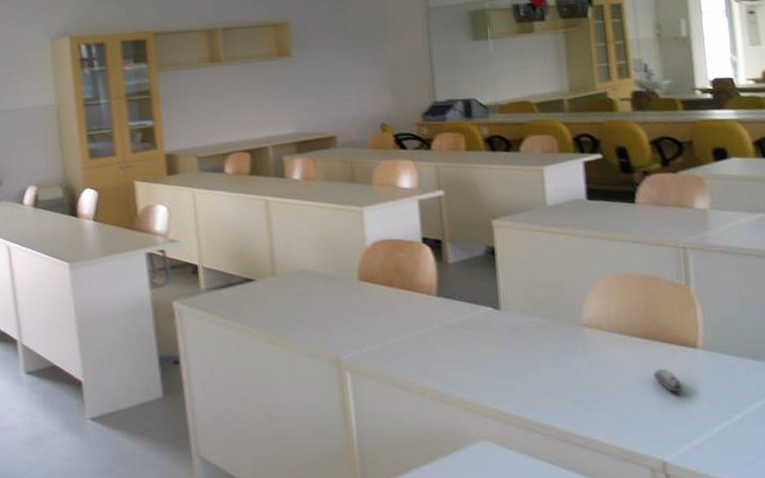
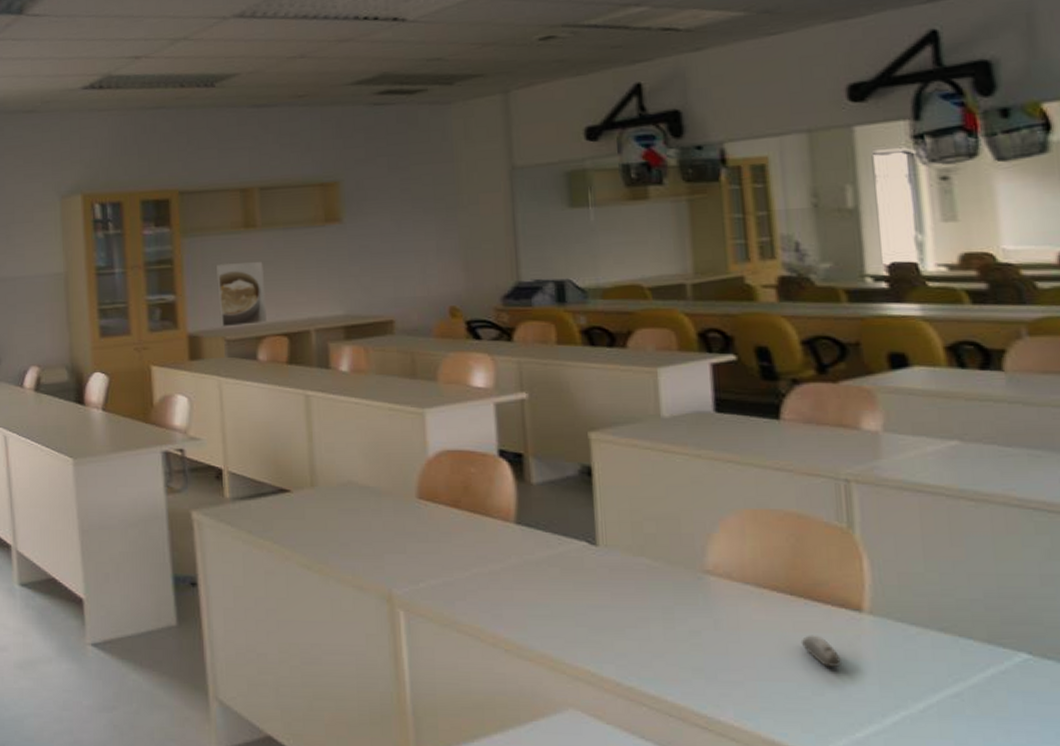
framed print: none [188,90,232,147] -> present [216,261,268,327]

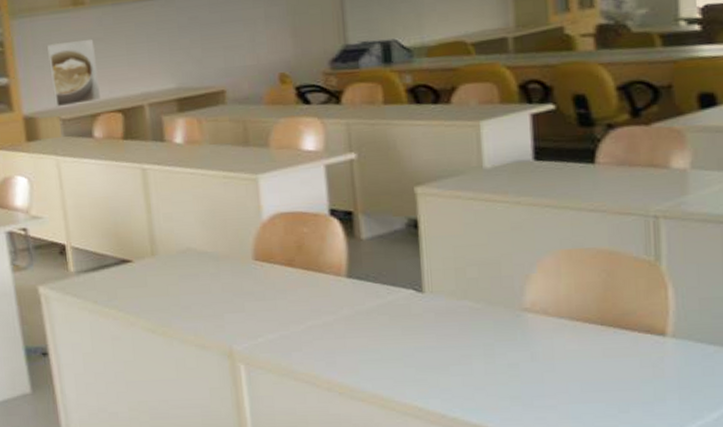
computer mouse: present [800,635,841,667] -> none [609,359,645,387]

